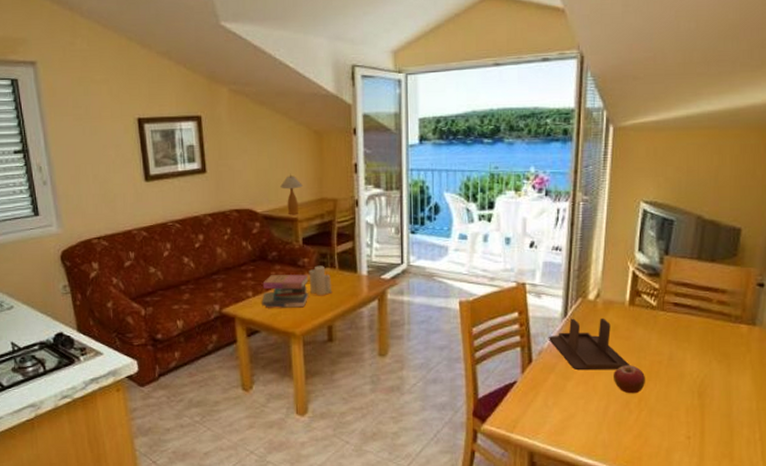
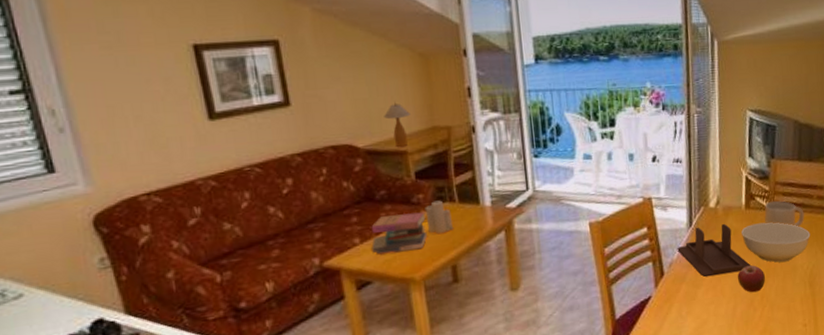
bowl: none [622,322,705,366] -> present [741,222,811,263]
mug: none [650,300,700,331] -> present [764,201,805,227]

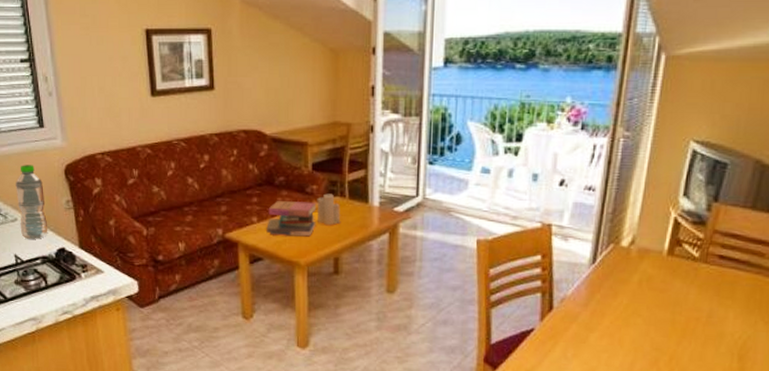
water bottle: none [16,221,75,318] -> present [16,165,48,239]
table lamp: present [384,101,410,148] -> none [291,94,315,139]
napkin holder: present [677,223,750,277] -> none [573,265,662,323]
fruit: present [738,265,766,293] -> none [643,319,680,352]
bowl: present [741,222,811,263] -> none [657,274,752,324]
mug: present [764,201,805,227] -> none [689,251,748,288]

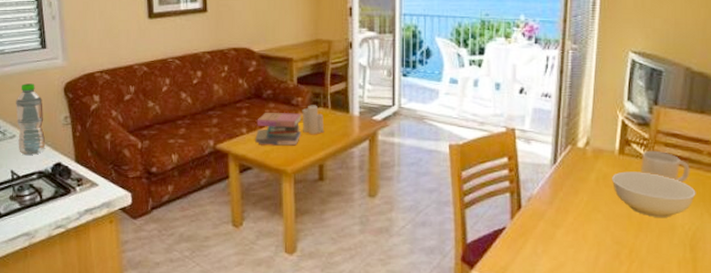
bowl: none [657,274,752,324] -> present [612,171,696,217]
mug: none [689,251,748,288] -> present [640,150,690,183]

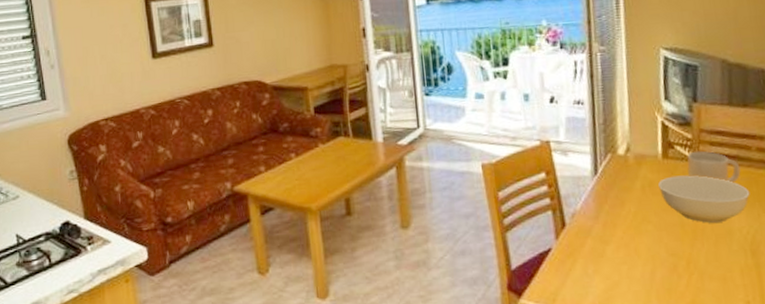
water bottle: present [16,84,46,155] -> none [17,138,52,216]
books: present [255,113,302,146] -> none [275,145,324,183]
candle: present [302,104,325,135] -> none [322,133,348,167]

